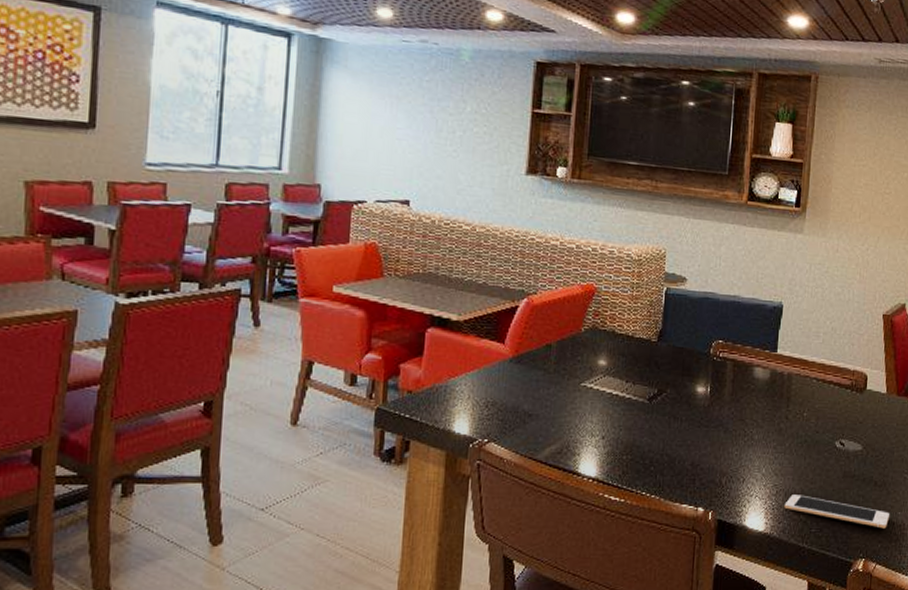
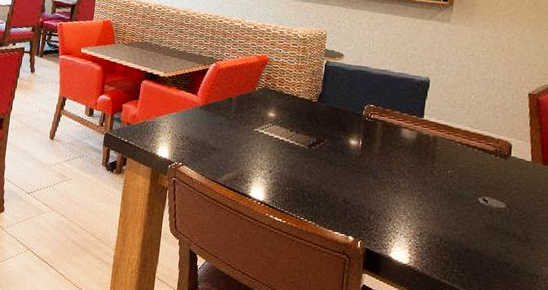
cell phone: present [784,495,890,529] -> none [427,237,534,280]

